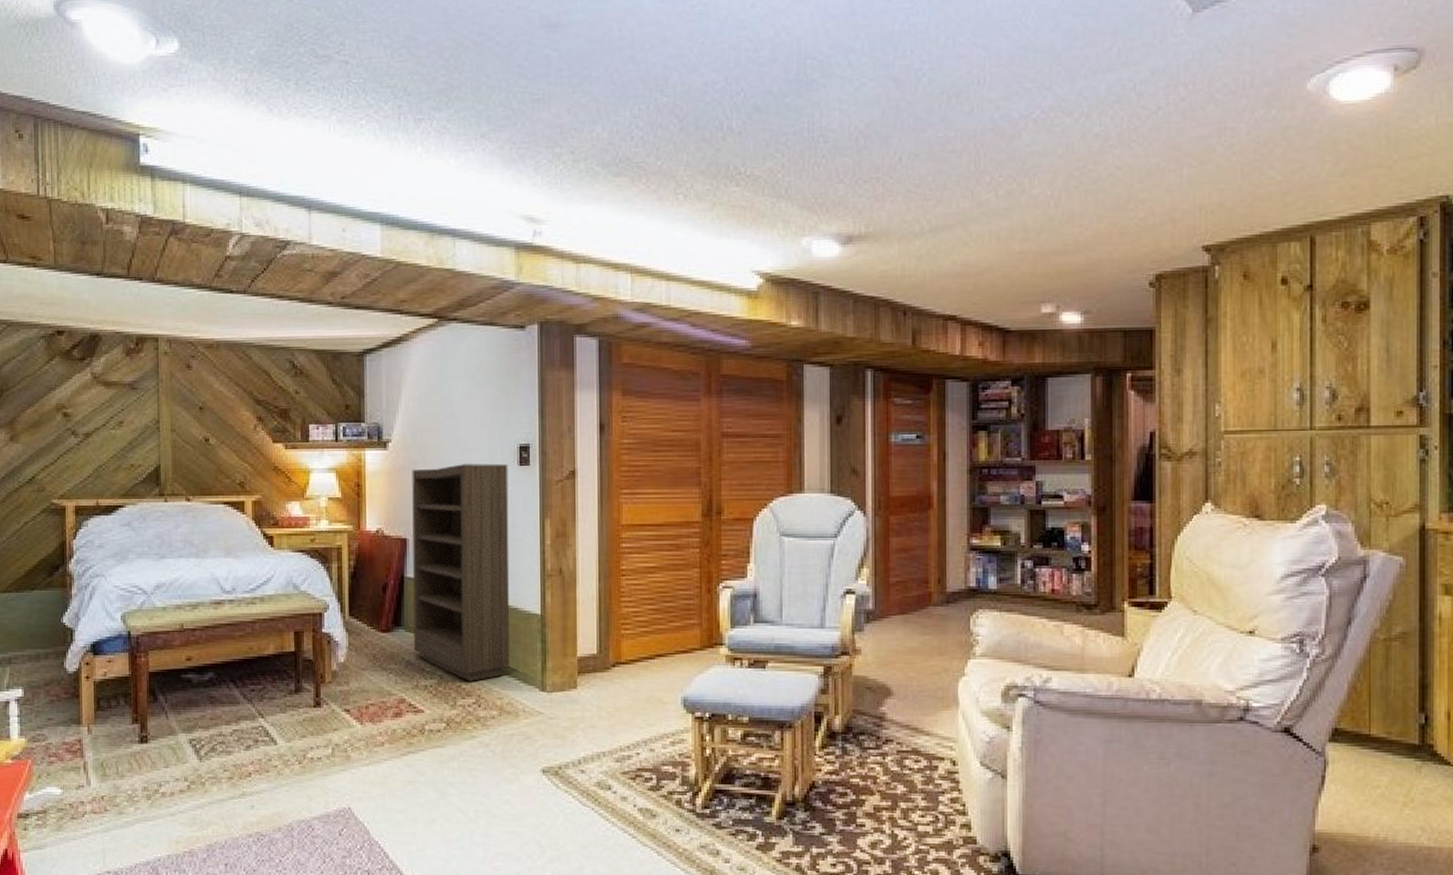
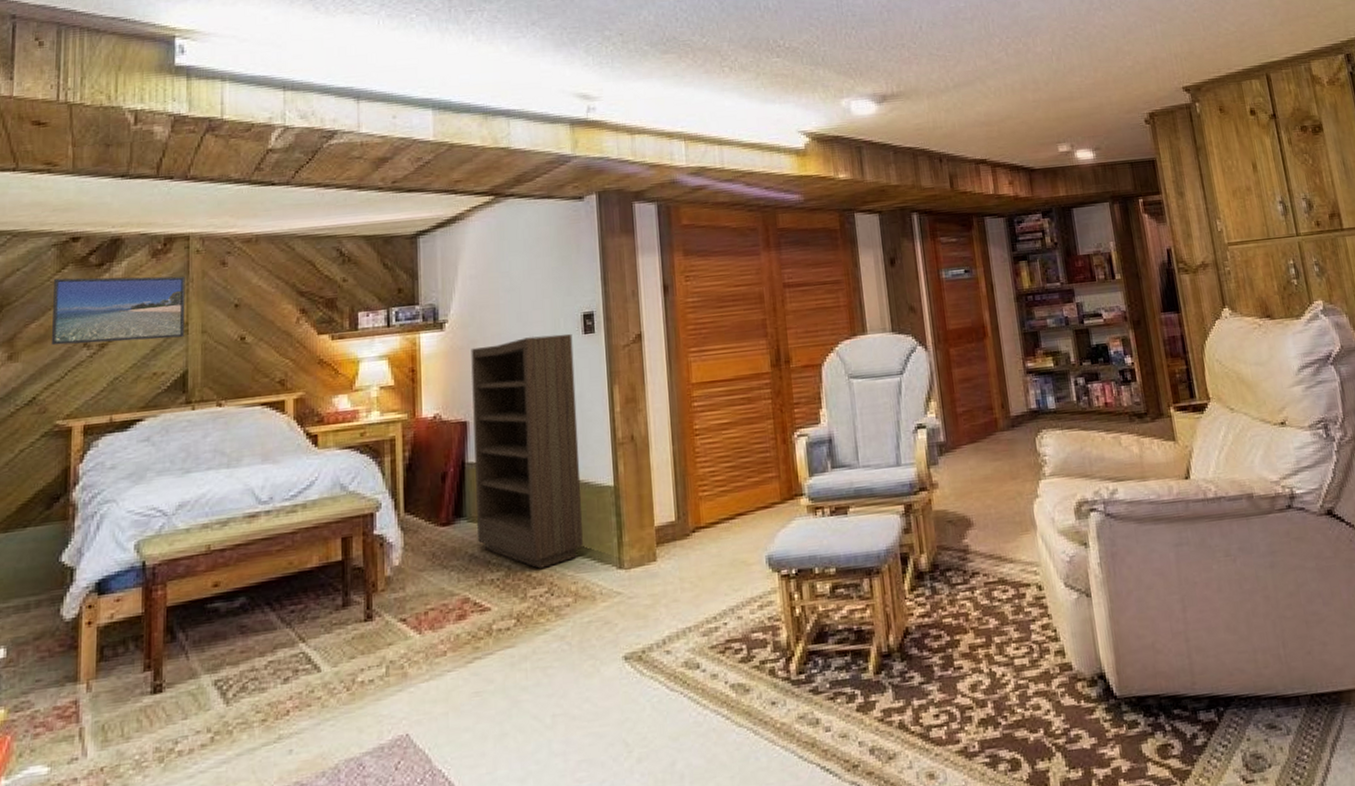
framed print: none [44,369,157,434] -> present [51,276,185,346]

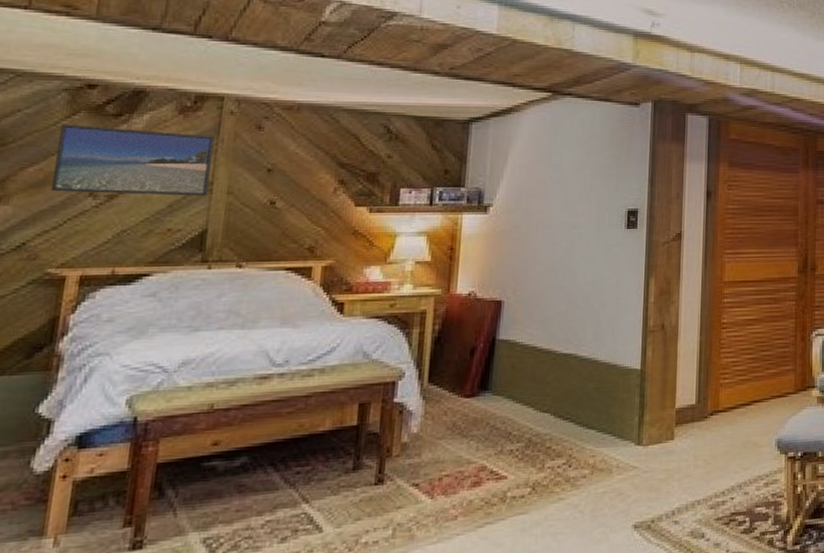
bookshelf: present [471,333,583,569] -> none [501,227,615,442]

